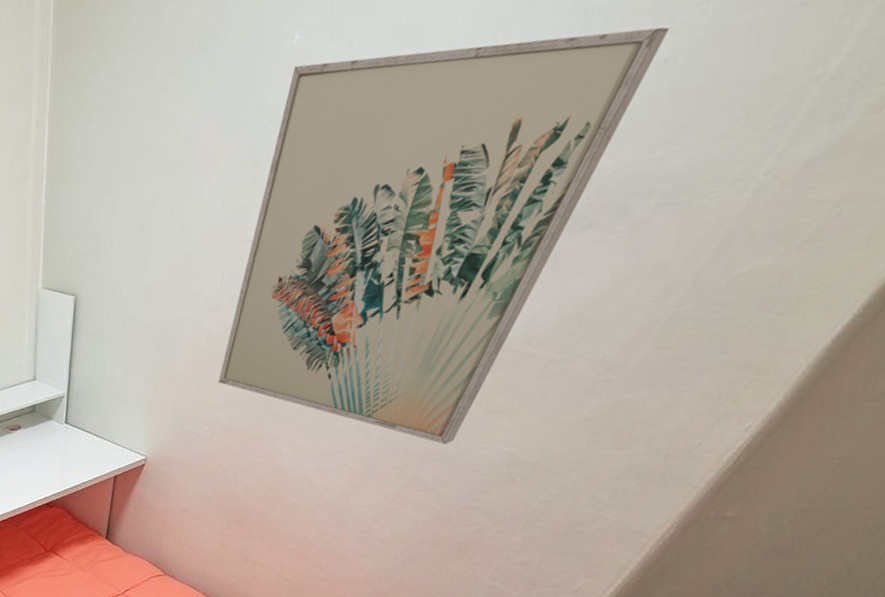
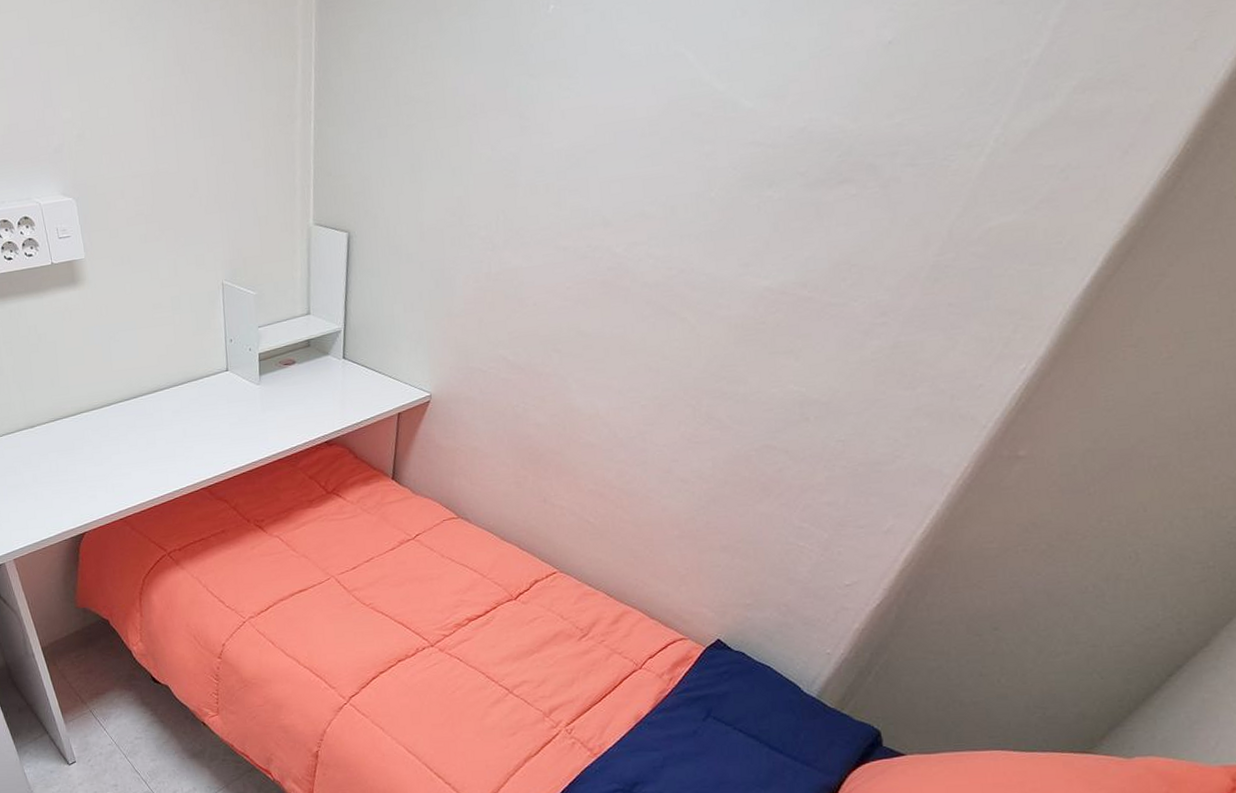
wall art: present [219,27,670,445] -> none [501,14,889,384]

